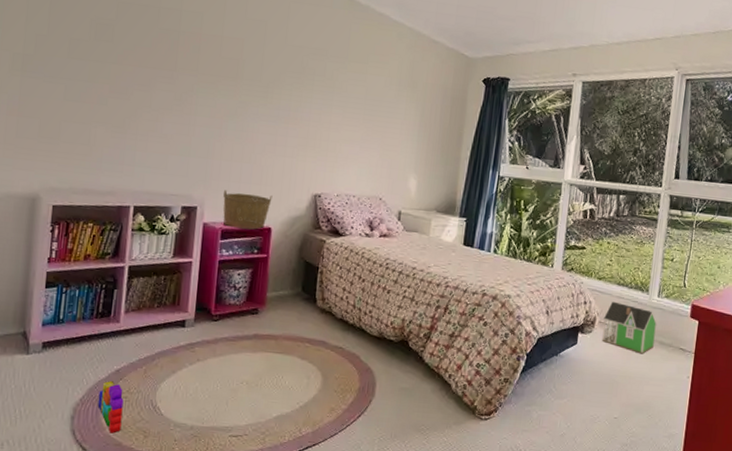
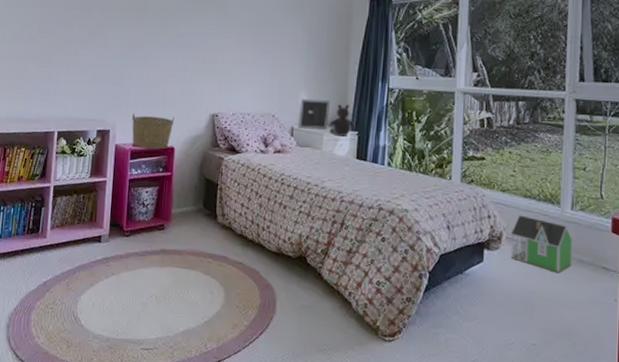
toy blocks: present [98,380,124,434] -> none [28,292,50,342]
picture frame: none [406,183,441,215] -> present [299,99,331,130]
teddy bear: none [437,190,464,223] -> present [329,104,355,137]

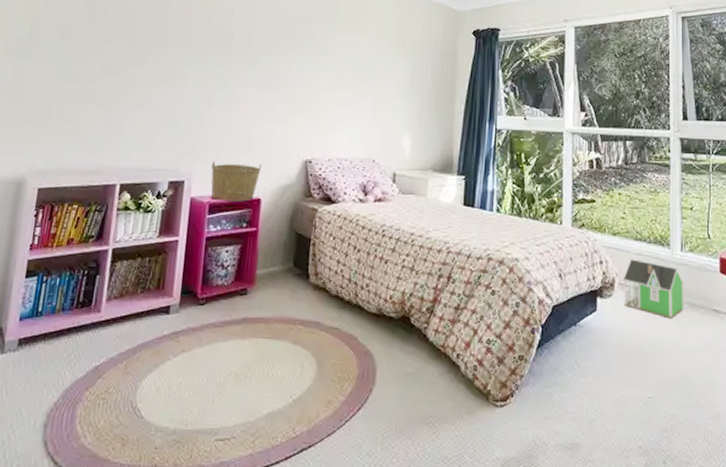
picture frame: present [299,99,331,130] -> none [401,141,436,175]
teddy bear: present [329,104,355,137] -> none [434,147,462,182]

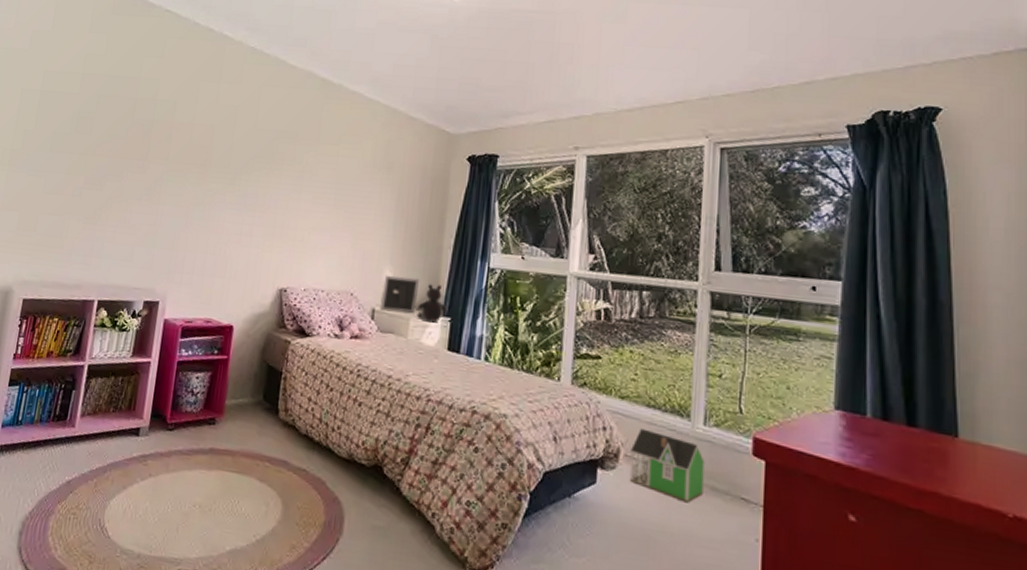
basket: present [211,161,262,202] -> none [184,283,236,328]
picture frame: none [401,141,436,175] -> present [381,276,420,313]
teddy bear: none [434,147,462,182] -> present [416,284,448,323]

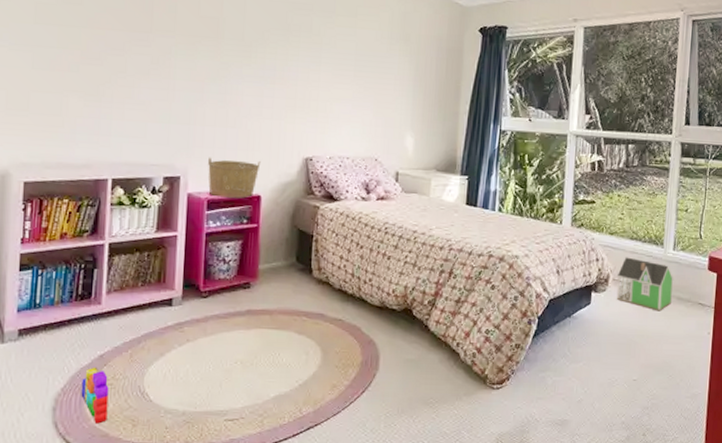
toy blocks: none [46,492,73,556] -> present [81,366,109,424]
basket: none [184,283,236,328] -> present [208,157,261,198]
picture frame: present [381,276,420,313] -> none [404,141,439,174]
teddy bear: present [416,284,448,323] -> none [437,147,466,181]

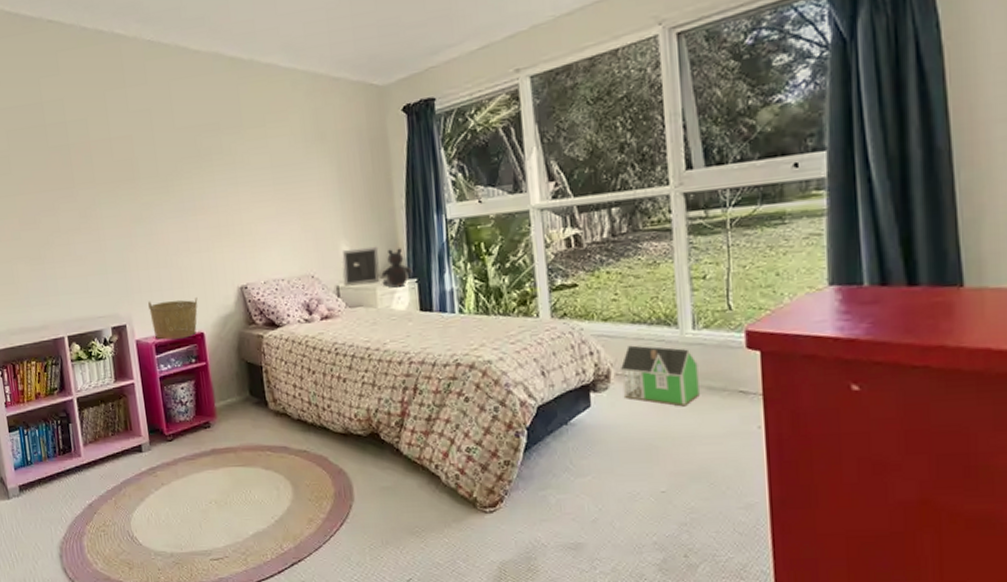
toy blocks: present [81,366,109,424] -> none [78,515,107,568]
picture frame: none [404,141,439,174] -> present [342,246,380,286]
teddy bear: none [437,147,466,181] -> present [381,248,413,288]

